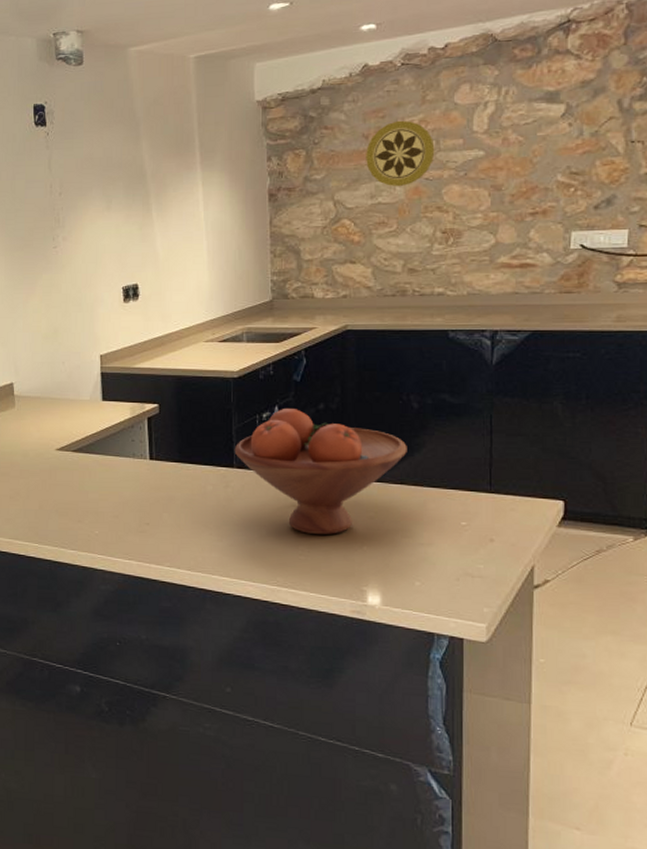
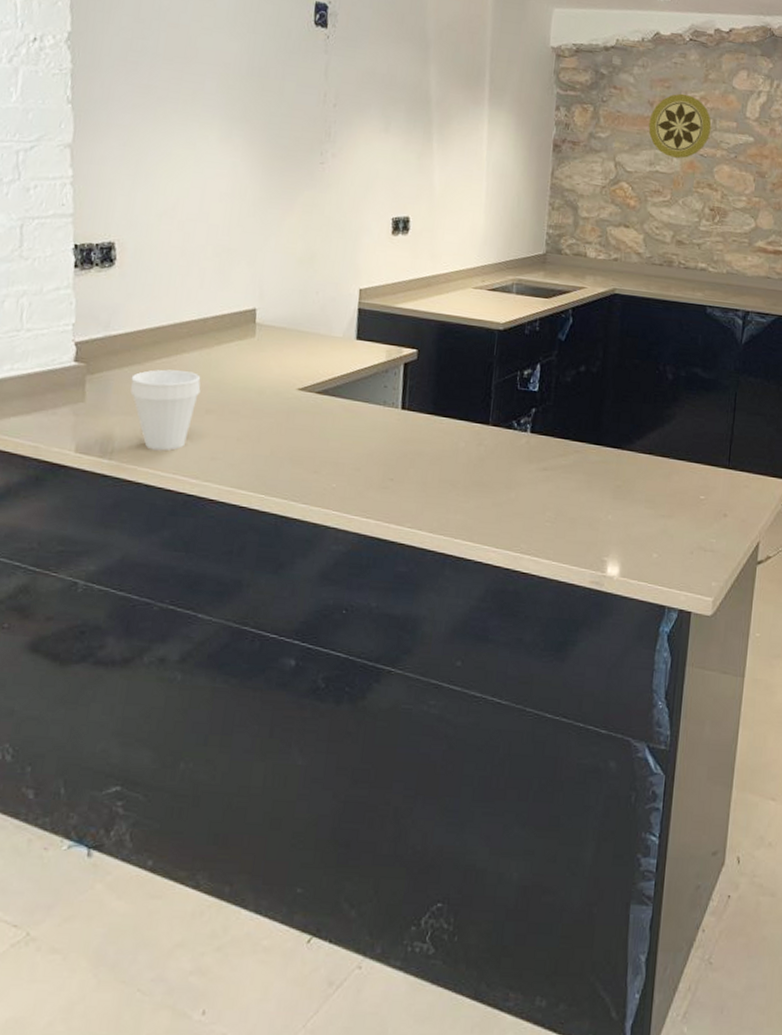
fruit bowl: present [234,407,407,535] -> none [491,366,659,502]

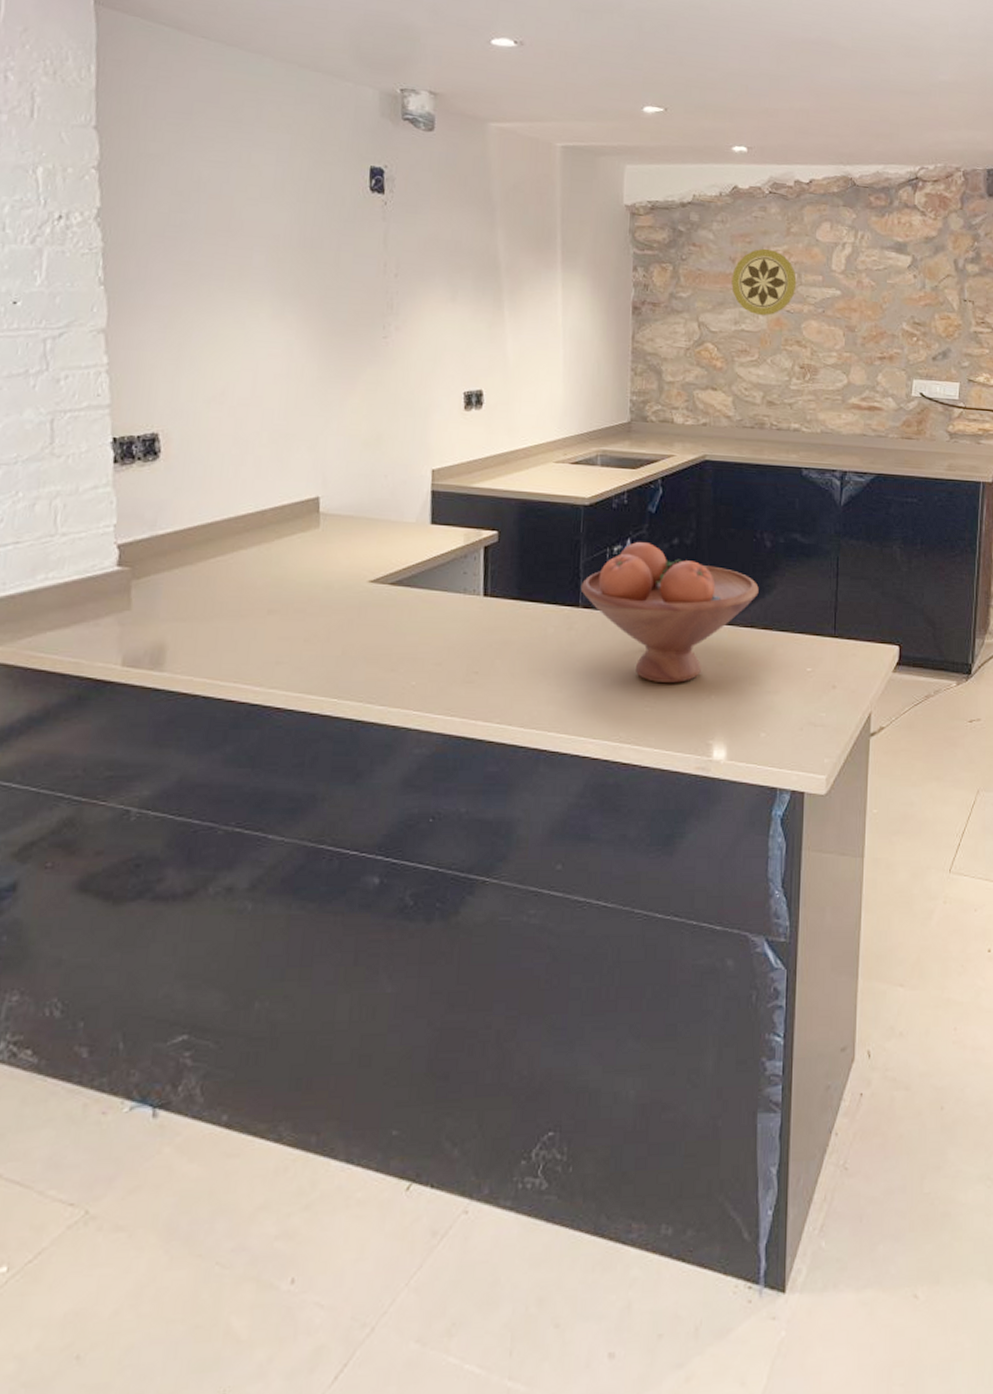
cup: present [130,369,201,451] -> none [182,568,261,658]
fruit bowl: none [491,366,659,502] -> present [580,541,759,683]

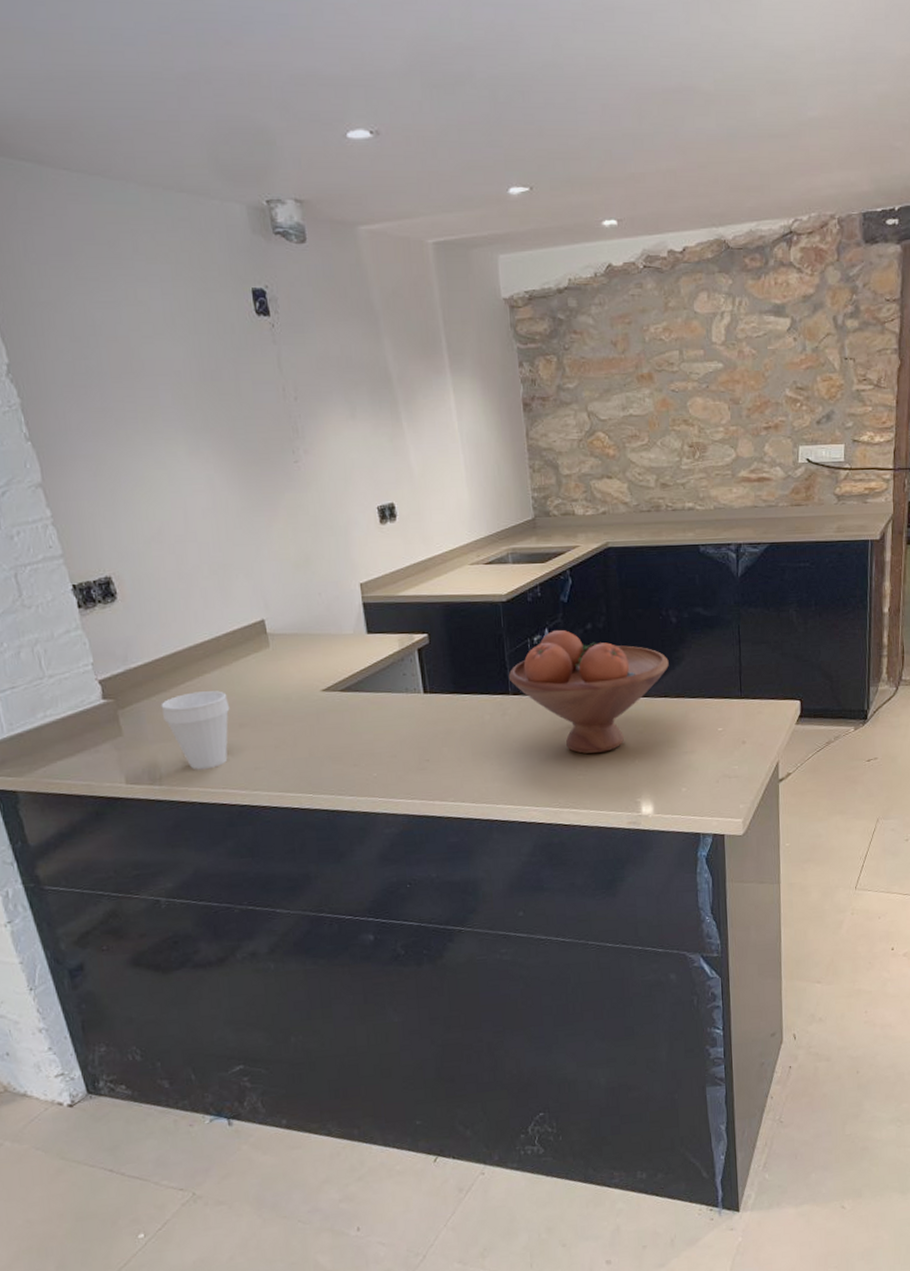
cup: none [182,568,261,658] -> present [161,691,230,770]
decorative plate: present [731,248,797,316] -> none [615,327,679,399]

